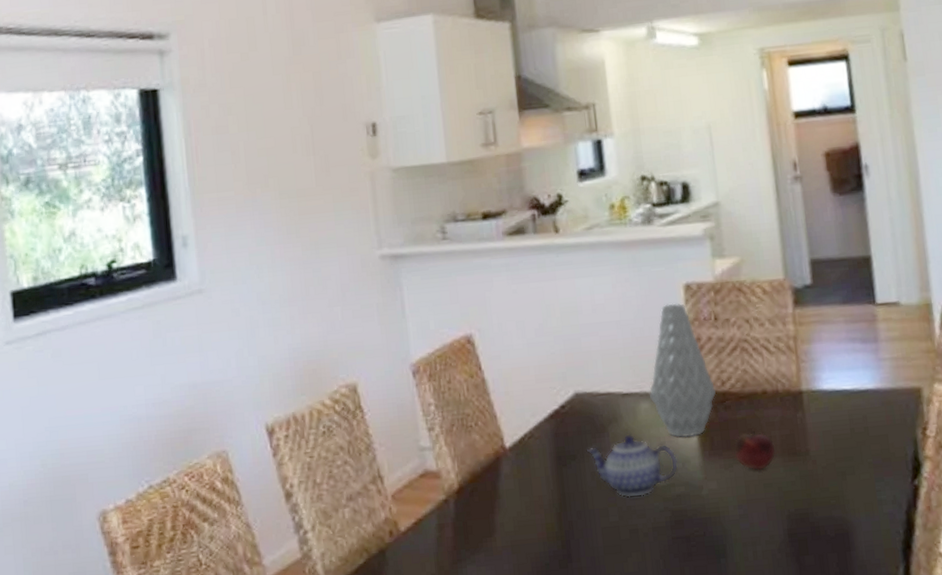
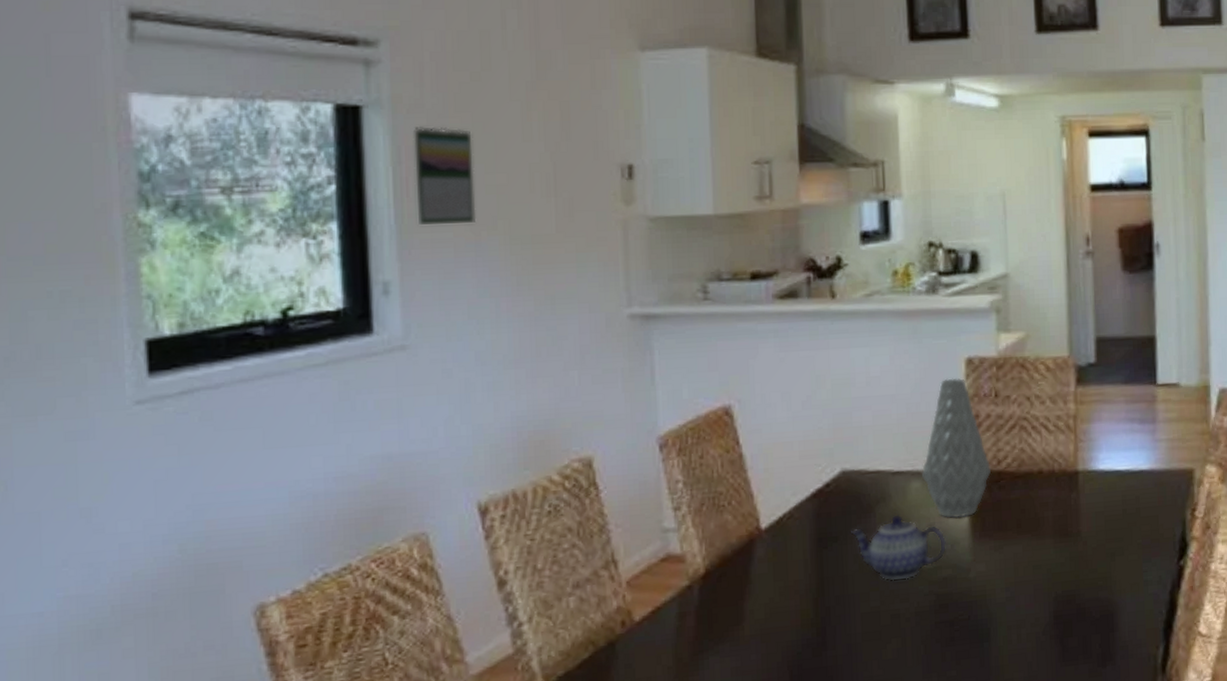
calendar: none [198,102,252,186] -> present [412,127,476,225]
fruit: present [733,430,776,471] -> none [1005,511,1047,552]

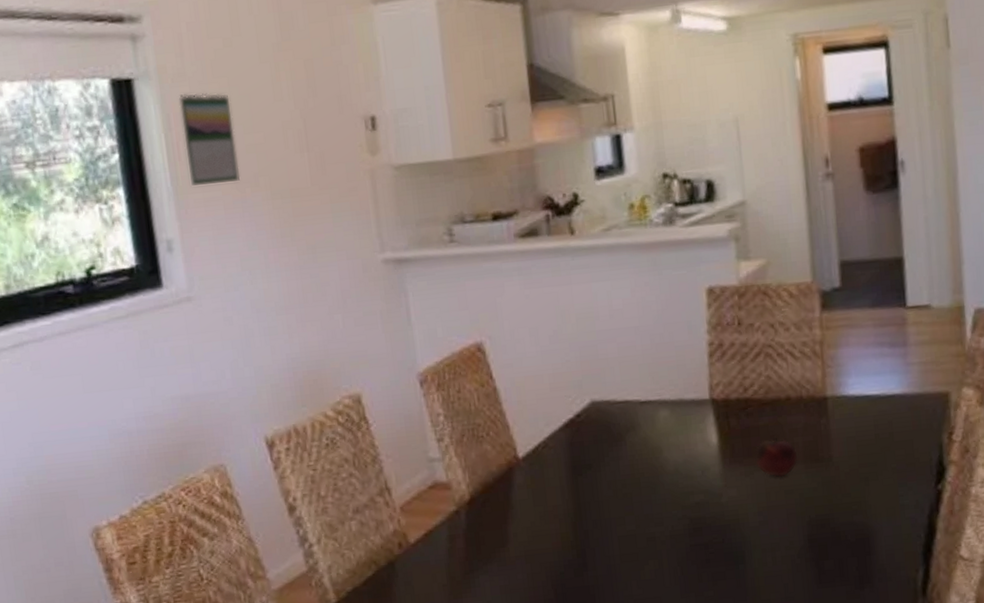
teapot: present [851,514,947,582] -> none [603,442,698,507]
vase: present [922,378,992,519] -> none [669,307,738,446]
fruit: none [1005,511,1047,552] -> present [755,437,798,478]

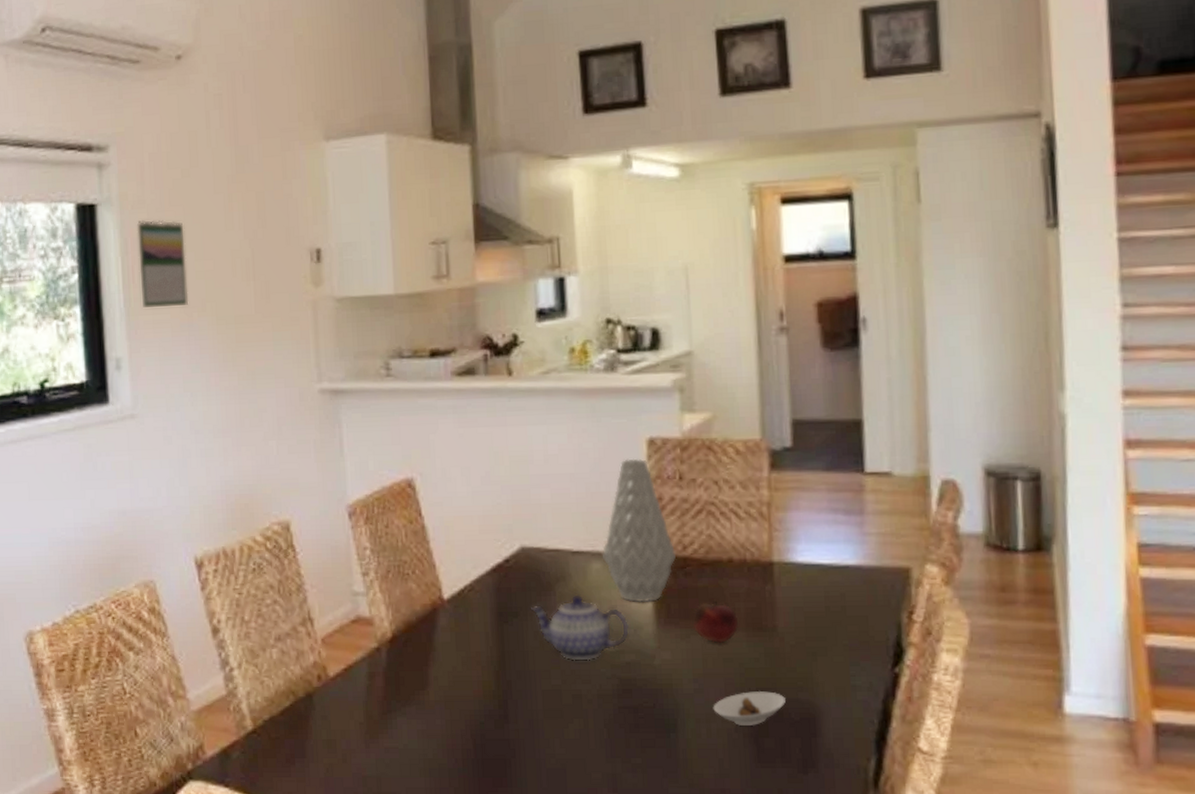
teapot: none [603,442,698,507] -> present [531,594,630,662]
vase: none [669,307,738,446] -> present [602,458,677,603]
saucer: none [777,517,842,552] -> present [713,691,786,726]

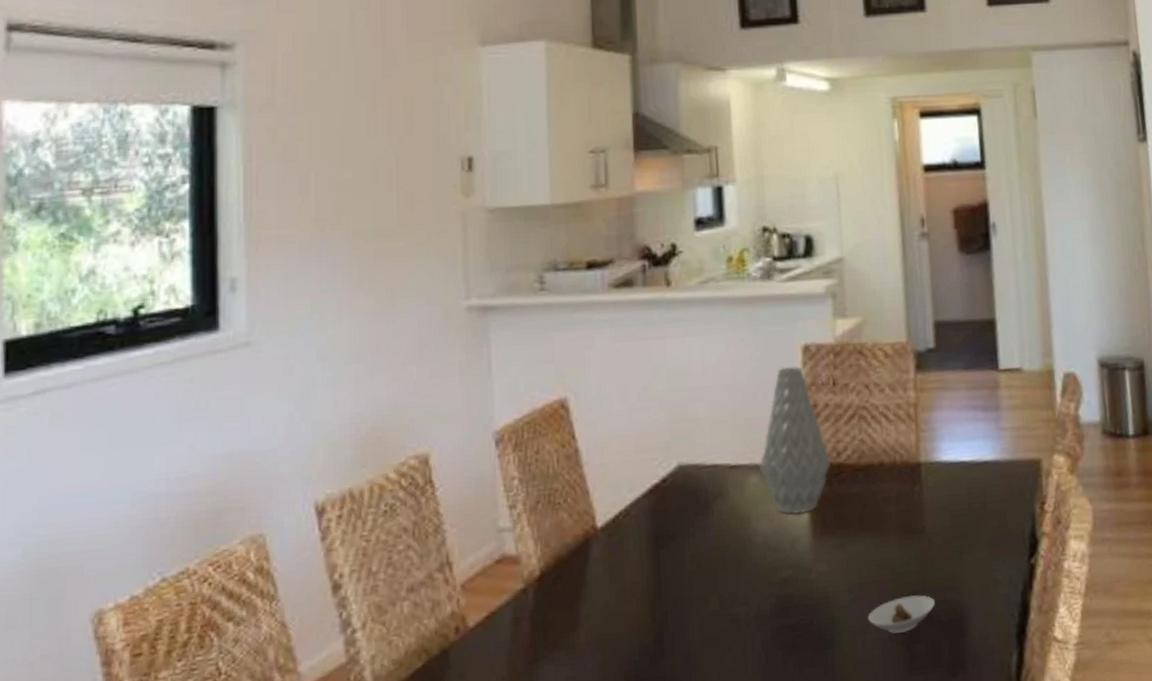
calendar: present [136,220,189,308] -> none [263,125,322,221]
teapot: present [531,594,630,662] -> none [688,511,787,584]
fruit: present [692,600,739,644] -> none [846,506,891,551]

